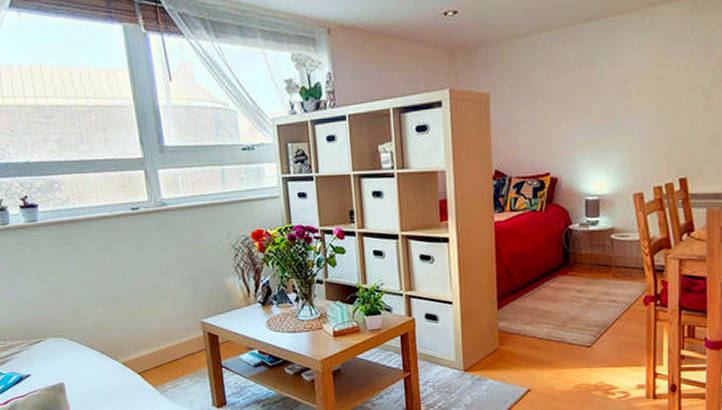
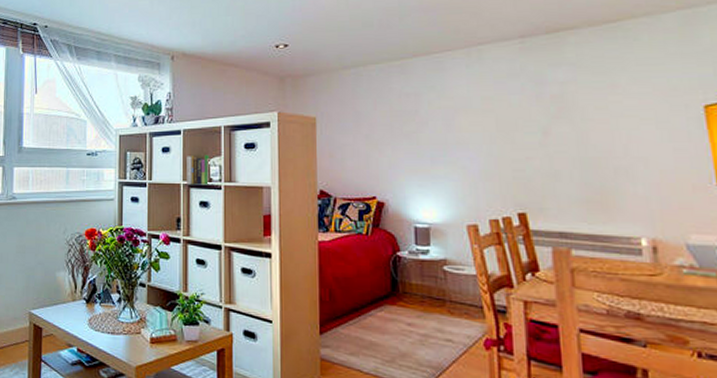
books: none [354,141,385,175] -> present [187,154,213,185]

